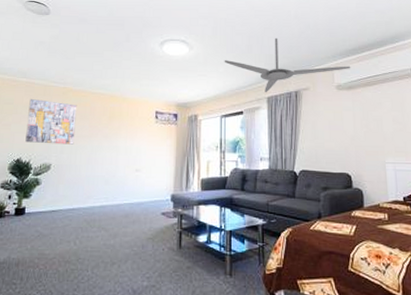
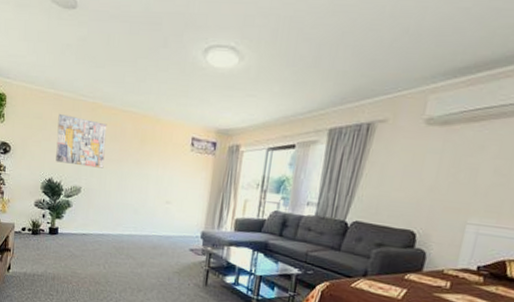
ceiling fan: present [224,37,351,93] -> none [281,46,455,123]

